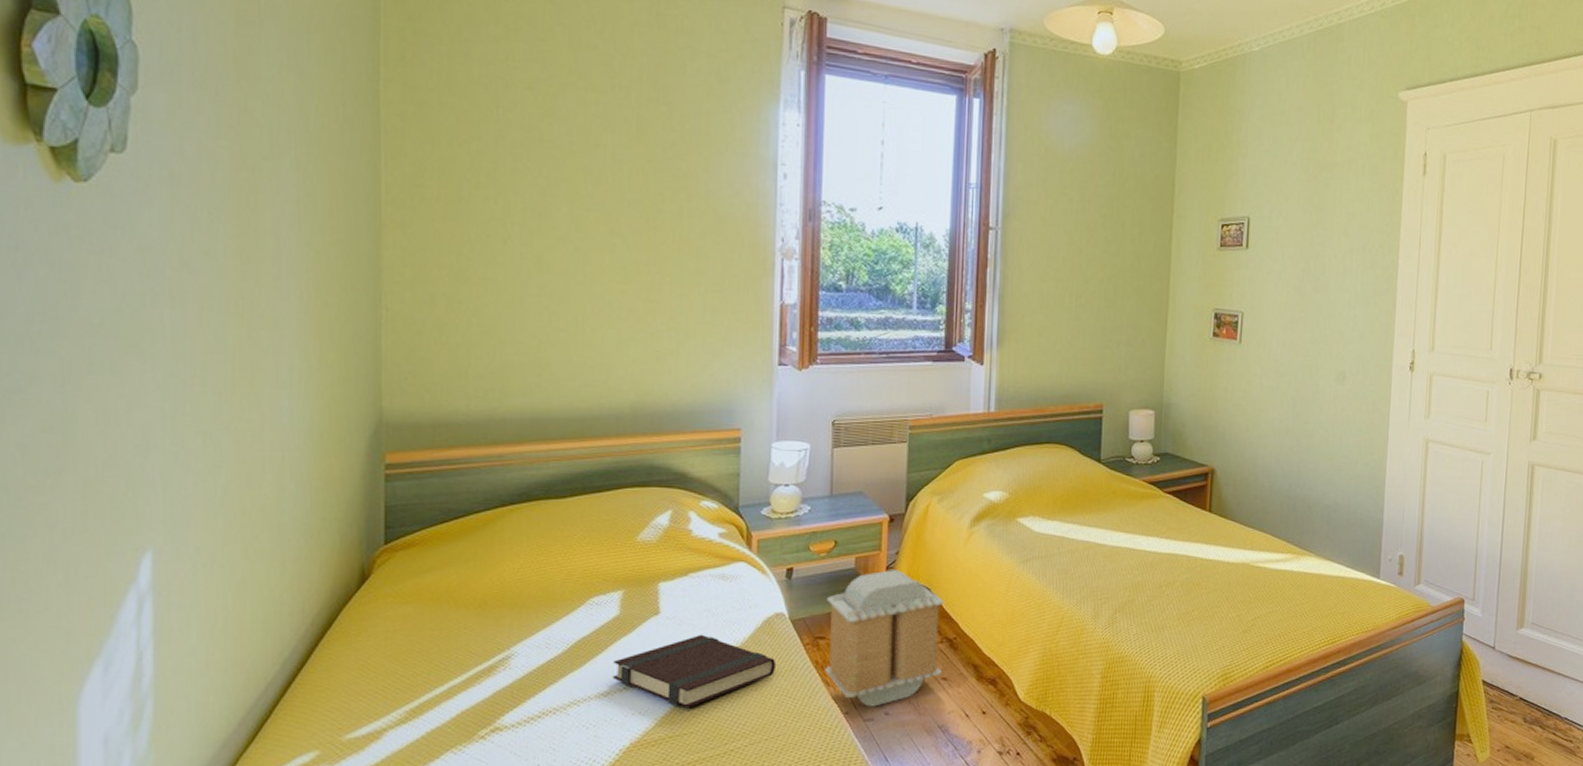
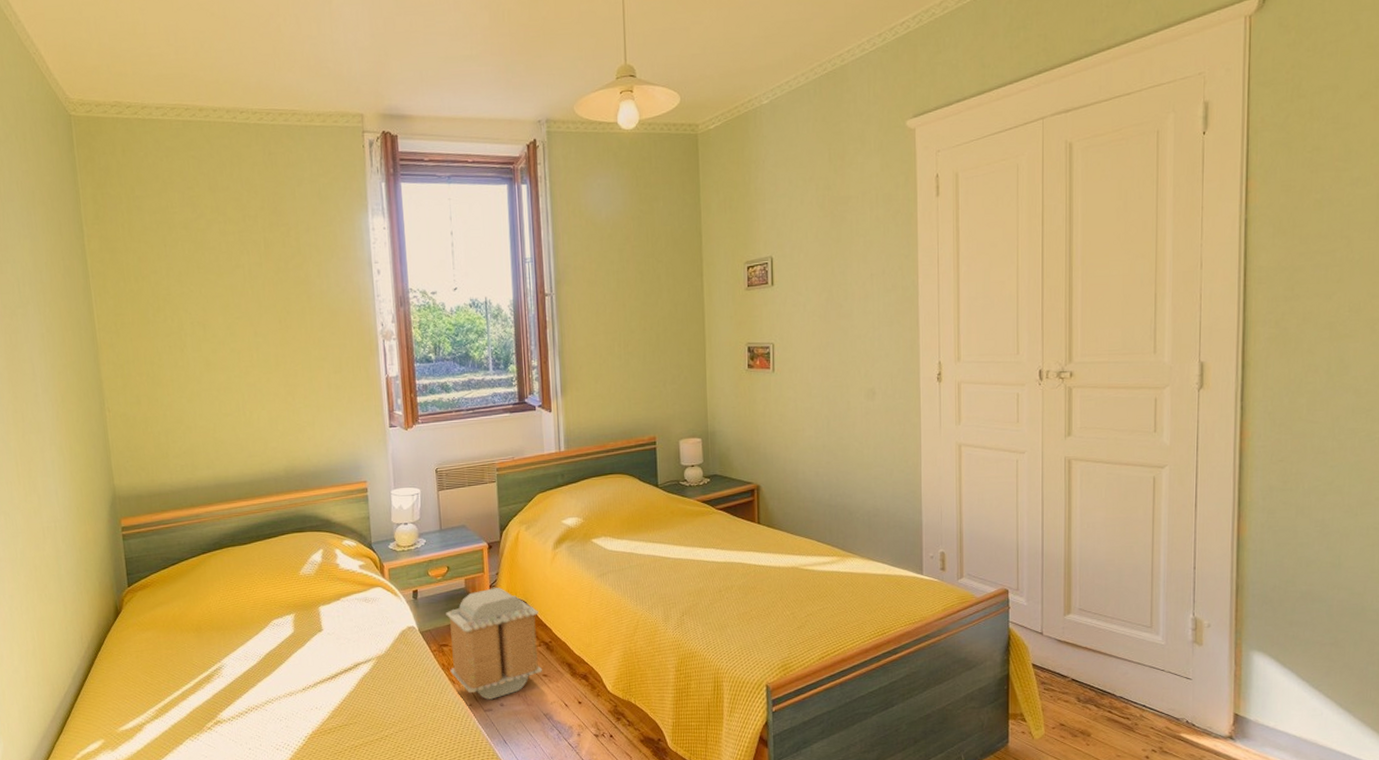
book: present [612,634,777,709] -> none [294,645,413,704]

